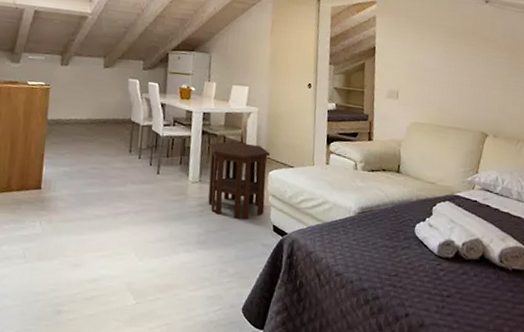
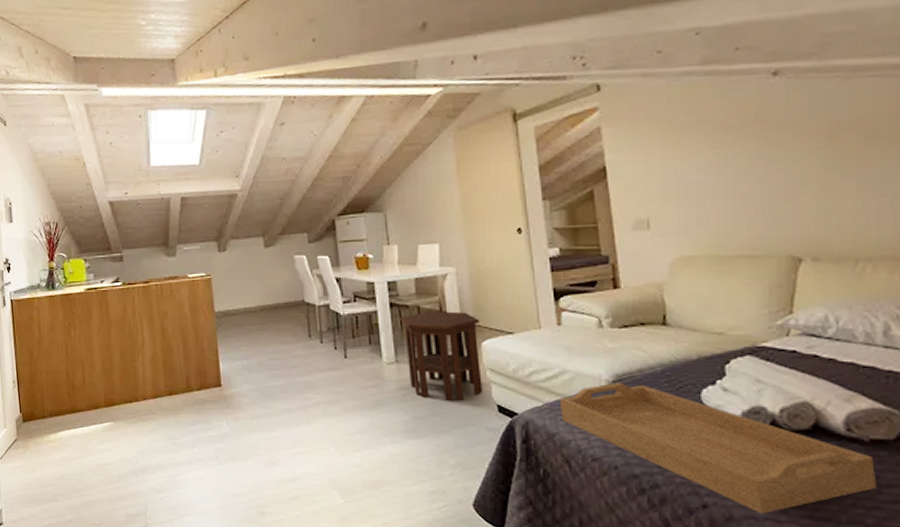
serving tray: none [318,214,513,322] -> present [560,382,877,514]

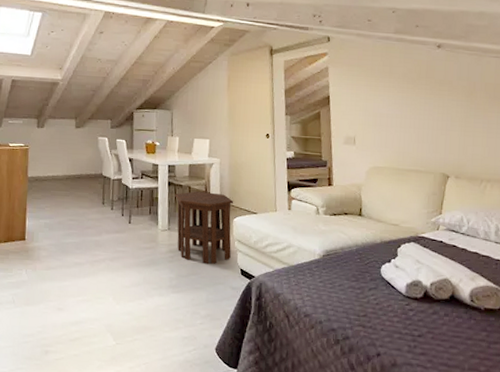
serving tray: present [560,382,877,514] -> none [285,256,488,361]

